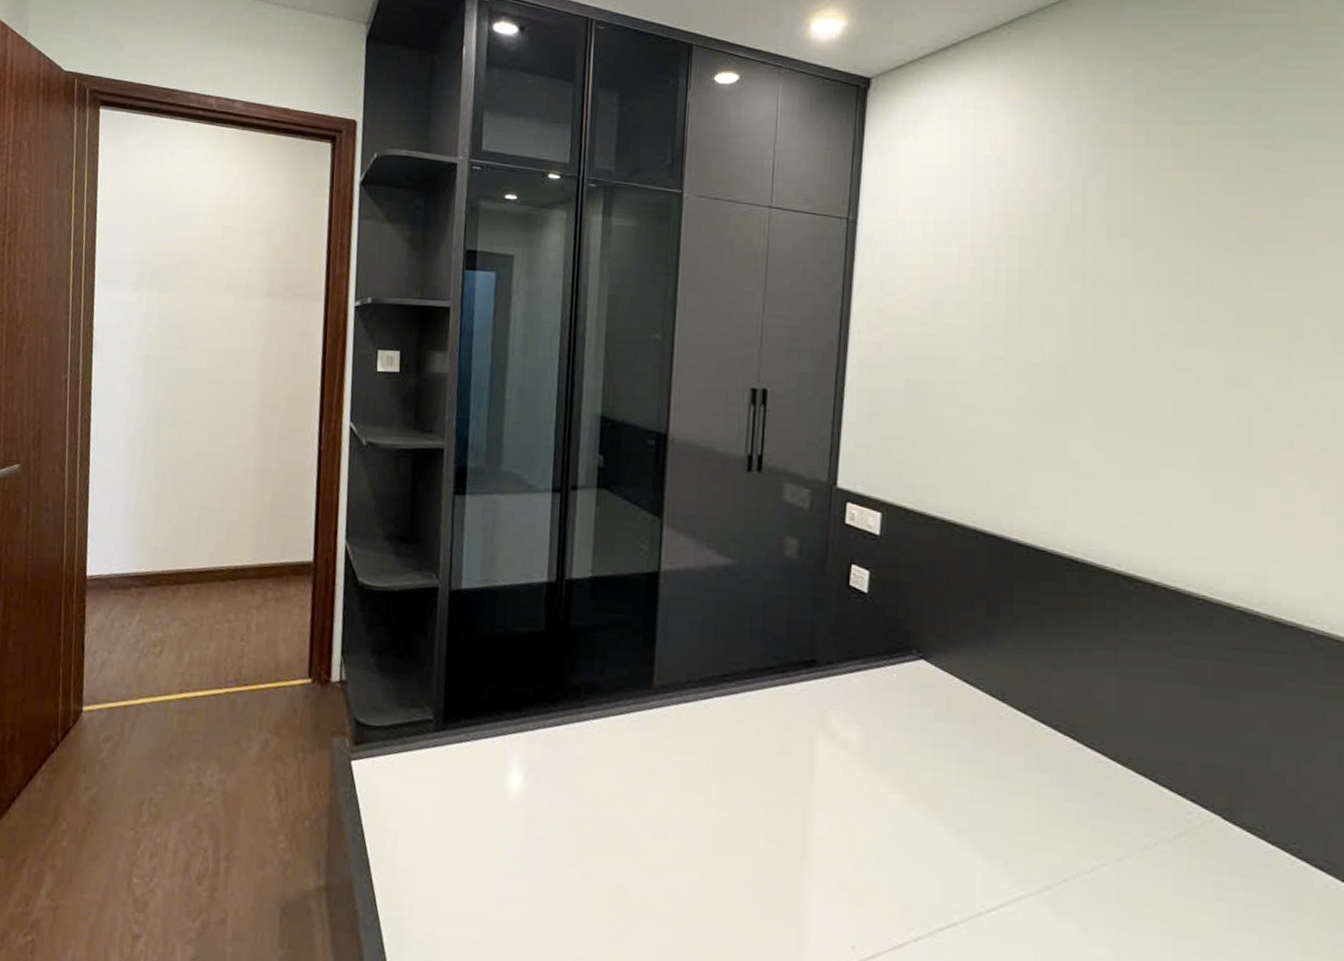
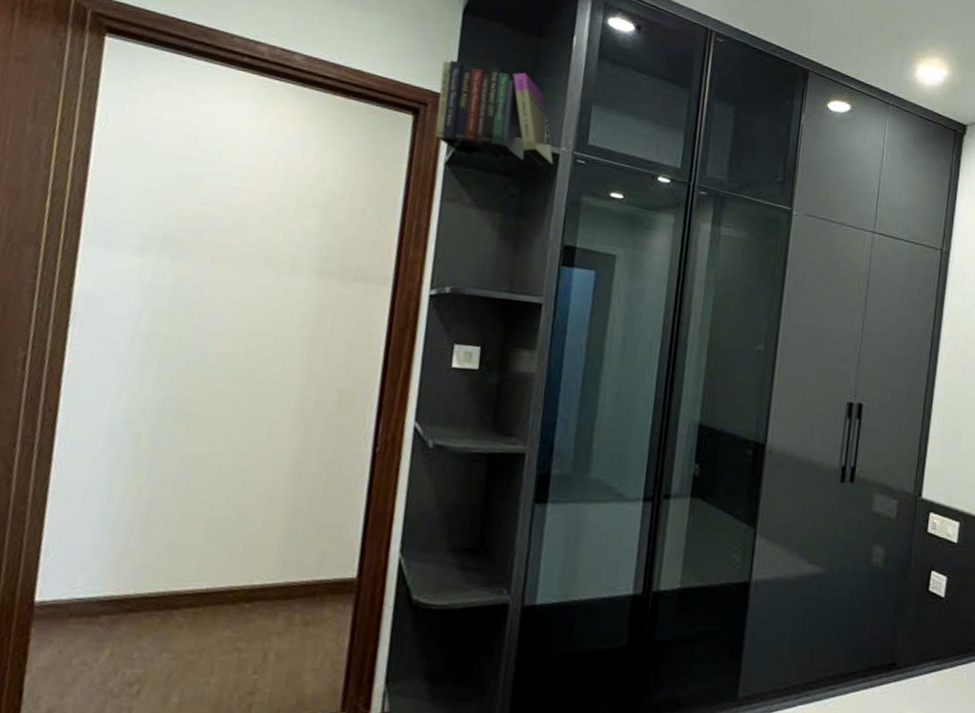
books: none [350,87,453,176] -> present [435,60,554,166]

